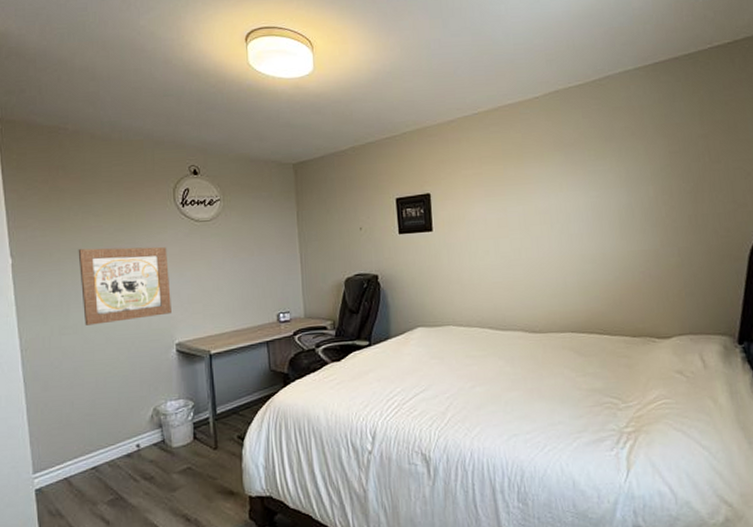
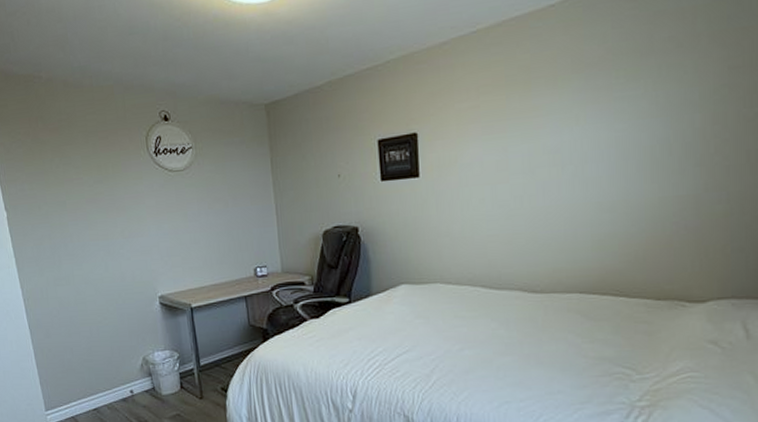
wall art: present [78,246,172,326] -> none [63,198,153,277]

